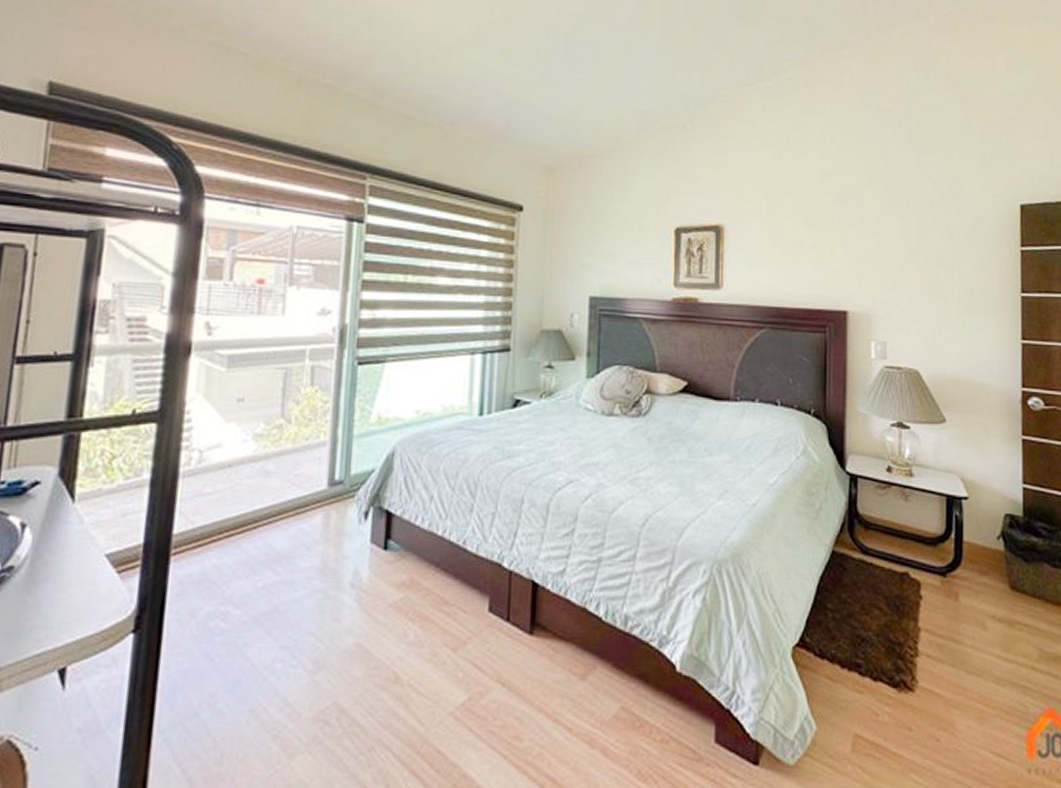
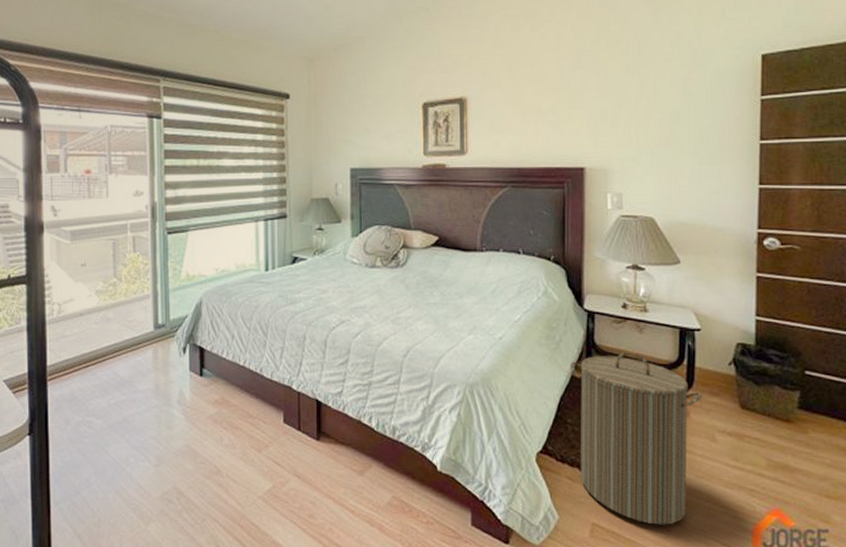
laundry hamper: none [831,522,971,734] -> present [570,351,702,525]

